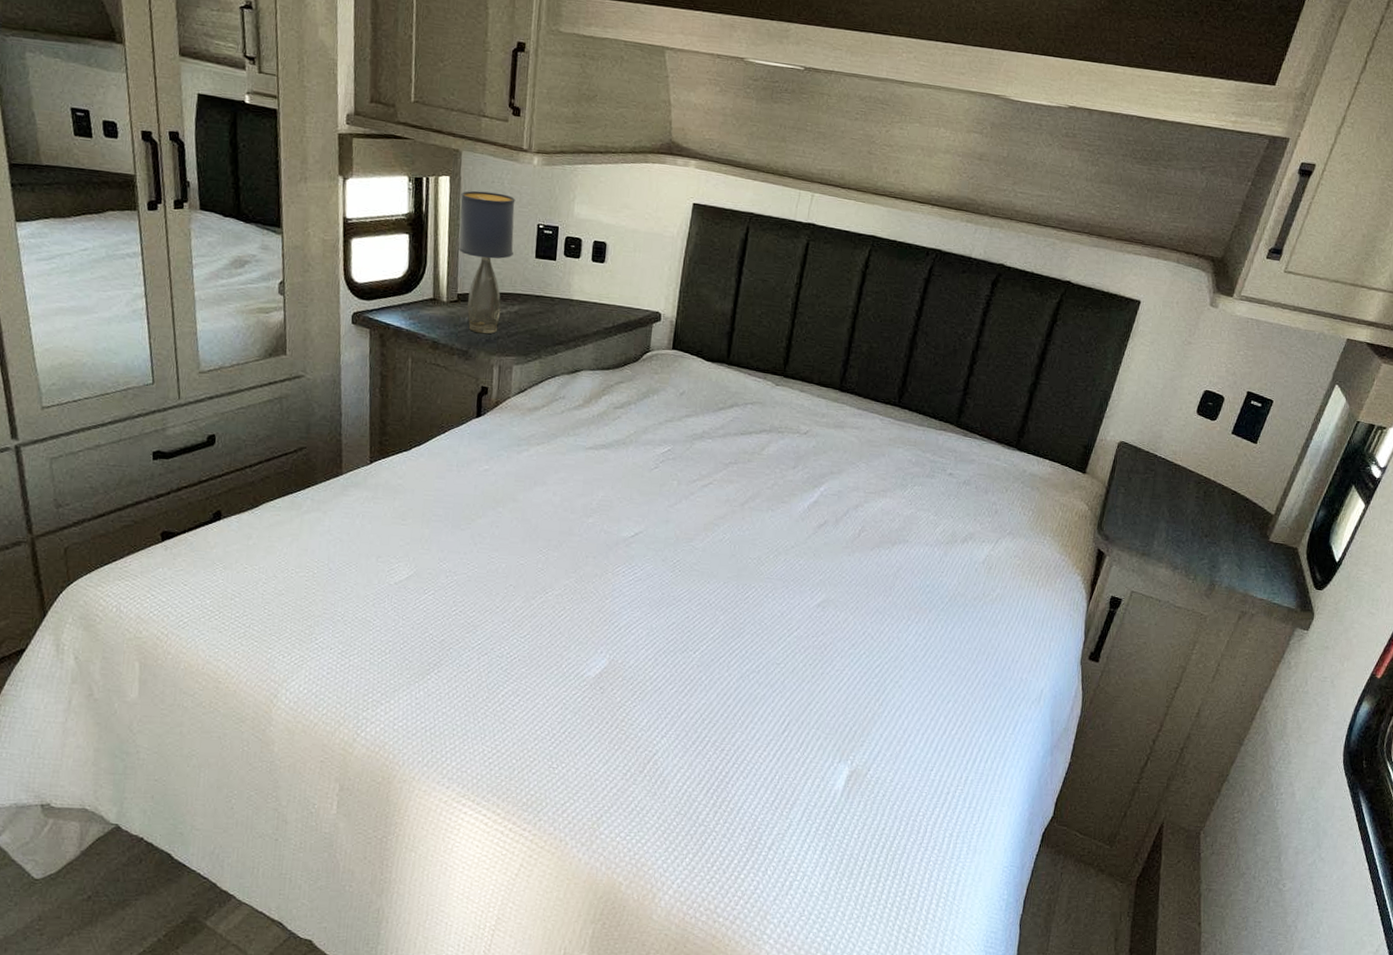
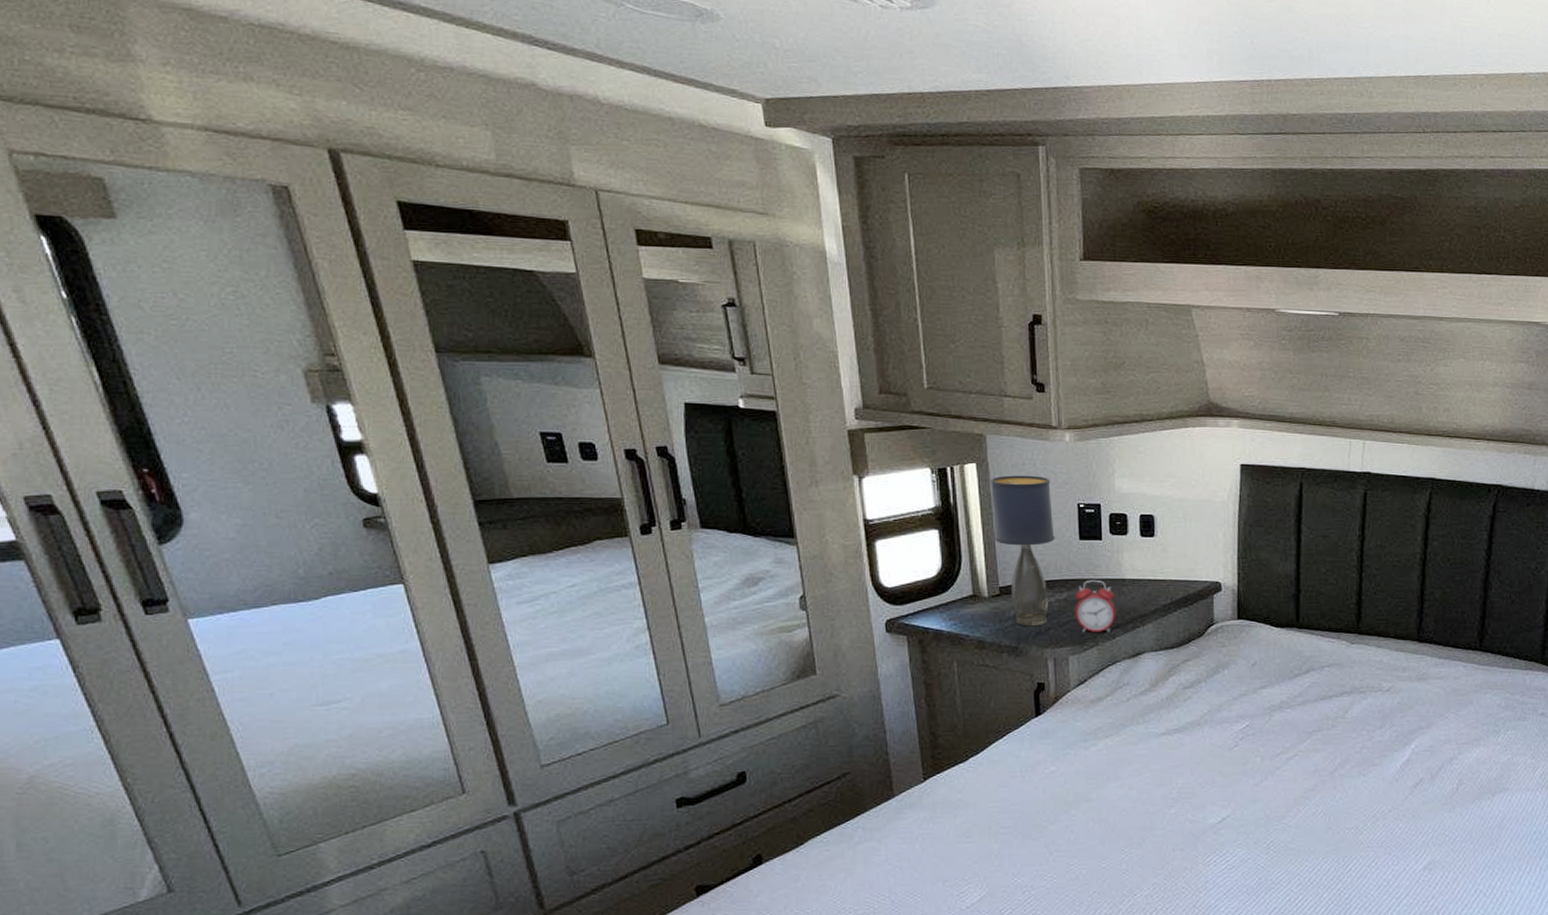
alarm clock: none [523,296,561,348] -> present [1075,579,1116,633]

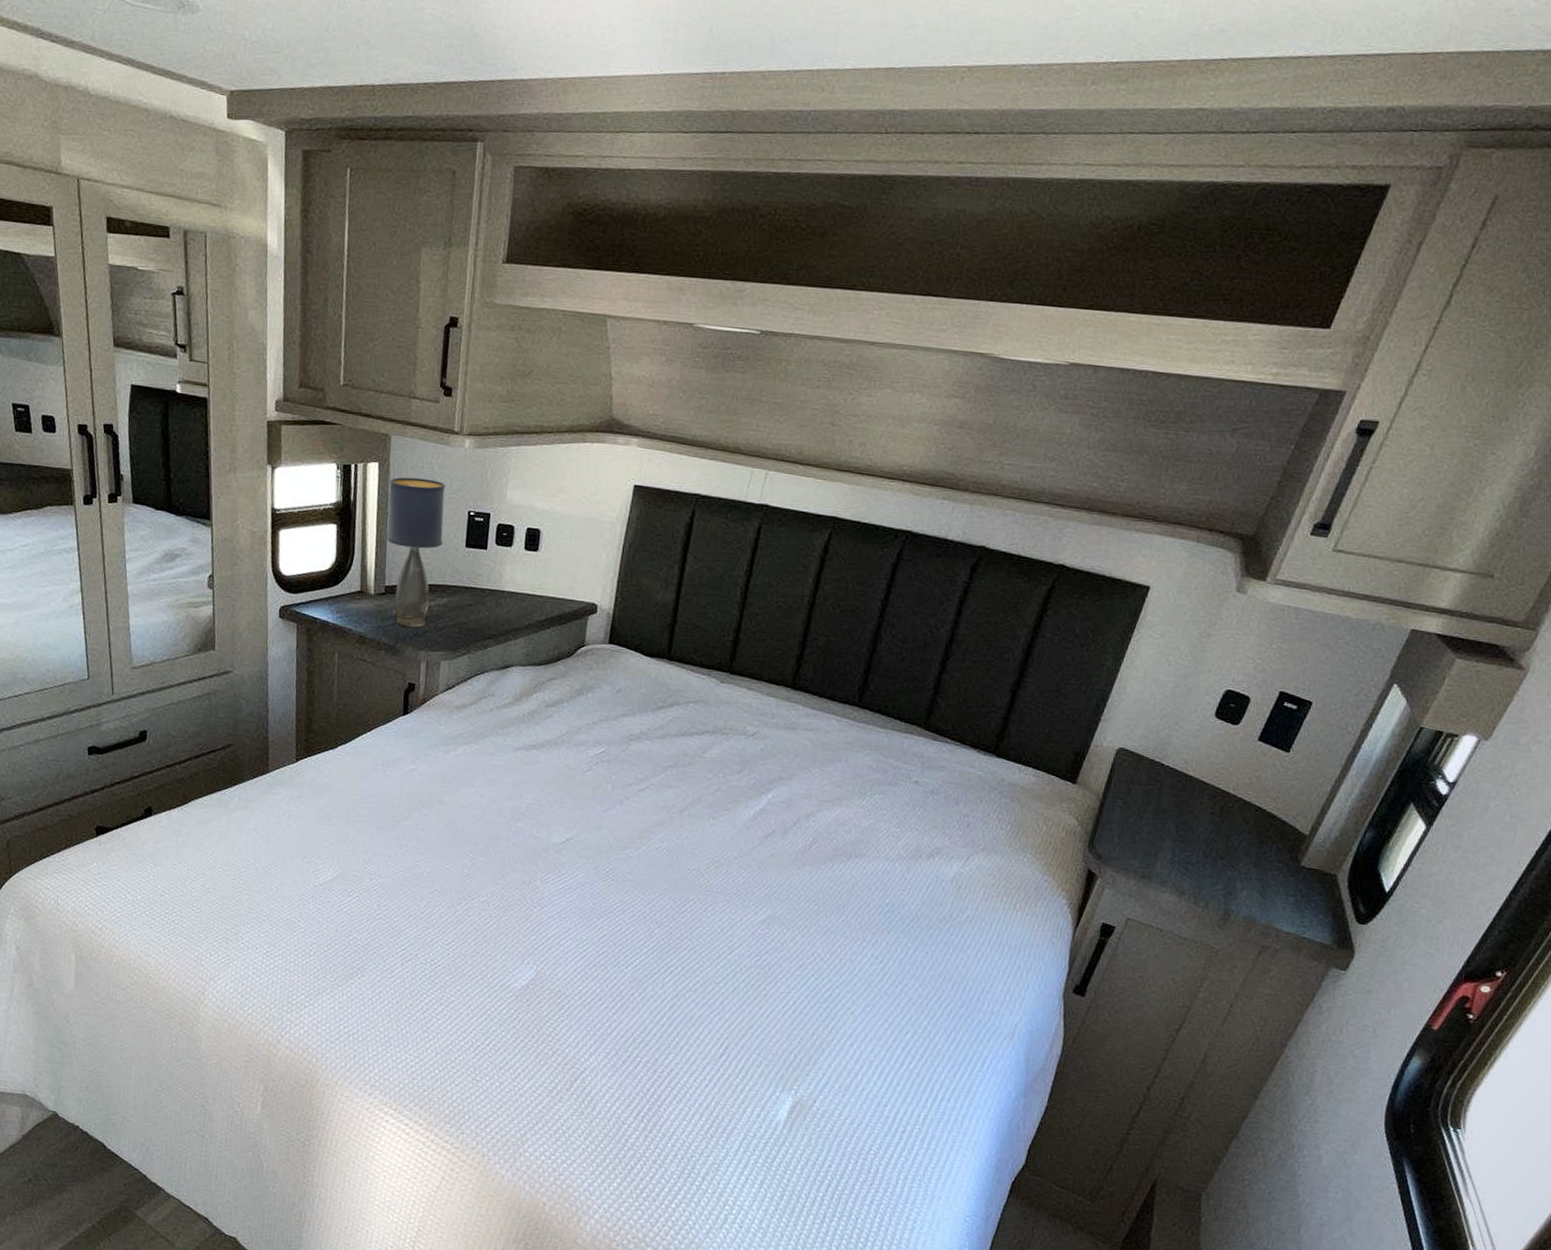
alarm clock: present [1075,579,1116,633] -> none [452,588,492,643]

